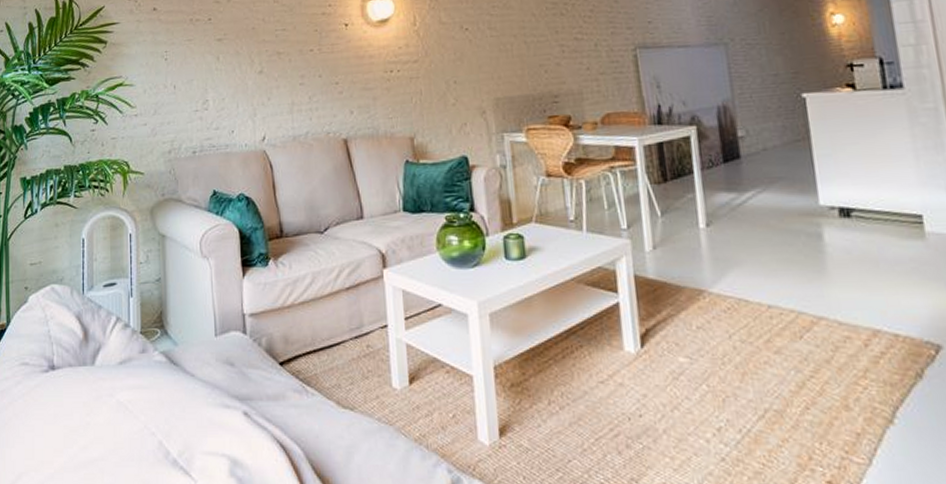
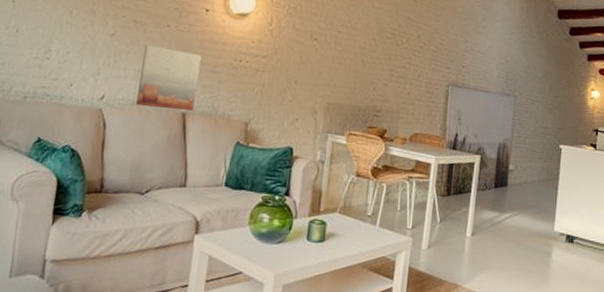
wall art: none [293,73,354,141] -> present [136,44,202,111]

